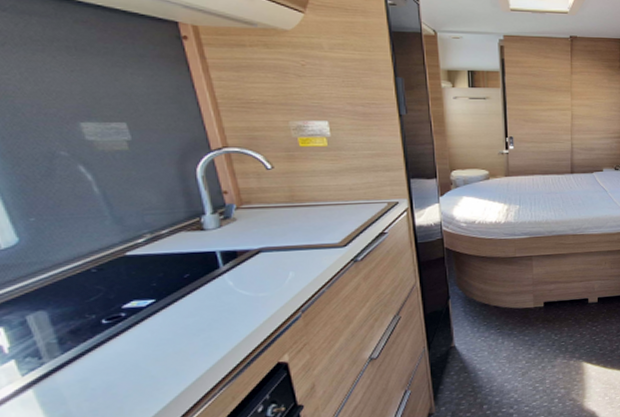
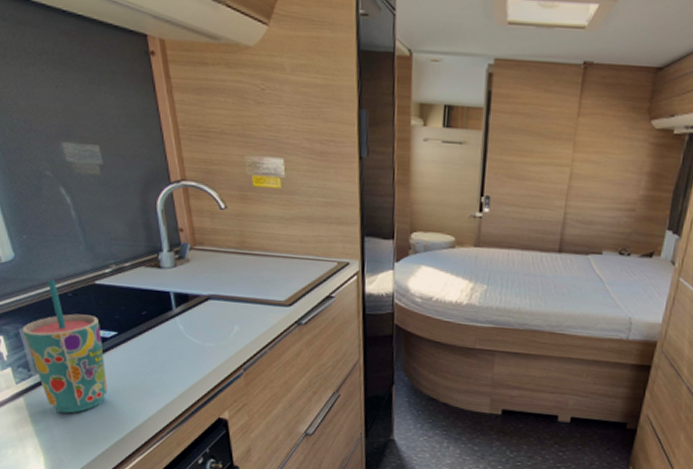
cup: none [30,258,145,396] -> present [22,279,108,414]

